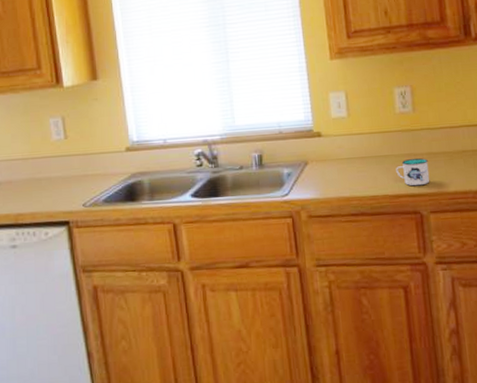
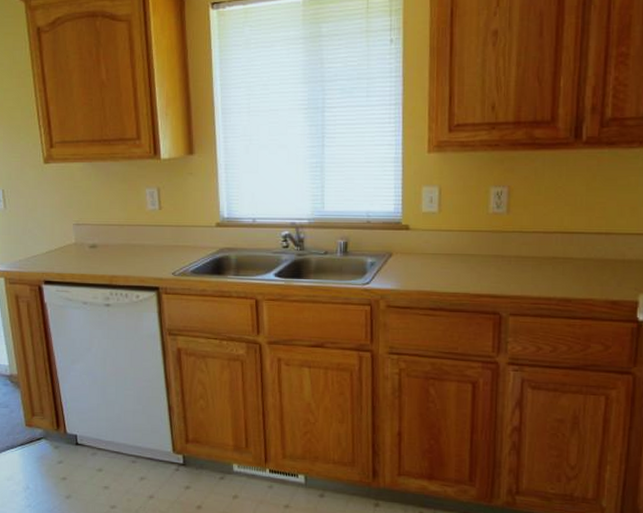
mug: present [396,158,430,186] -> none [481,260,515,288]

